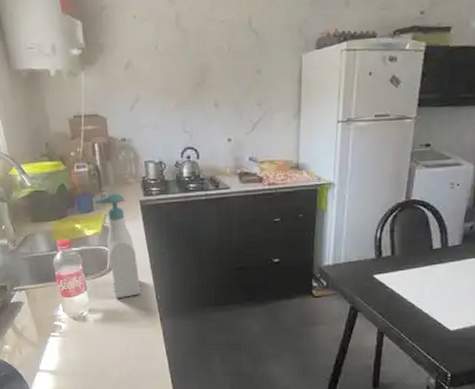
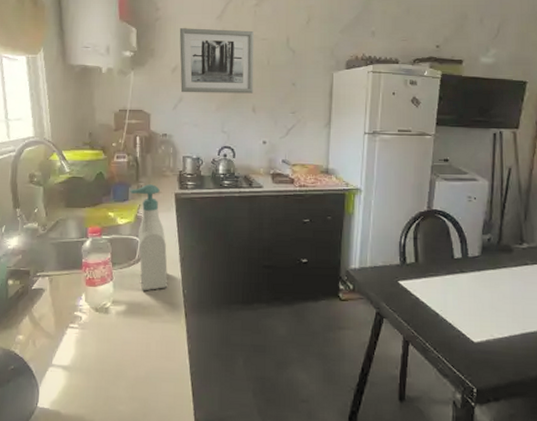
wall art: none [128,12,215,92] -> present [179,28,254,94]

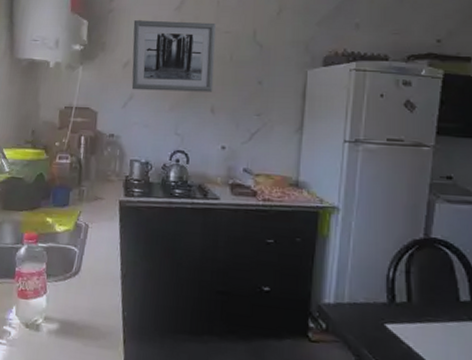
soap bottle: present [130,184,168,291] -> none [71,189,107,310]

